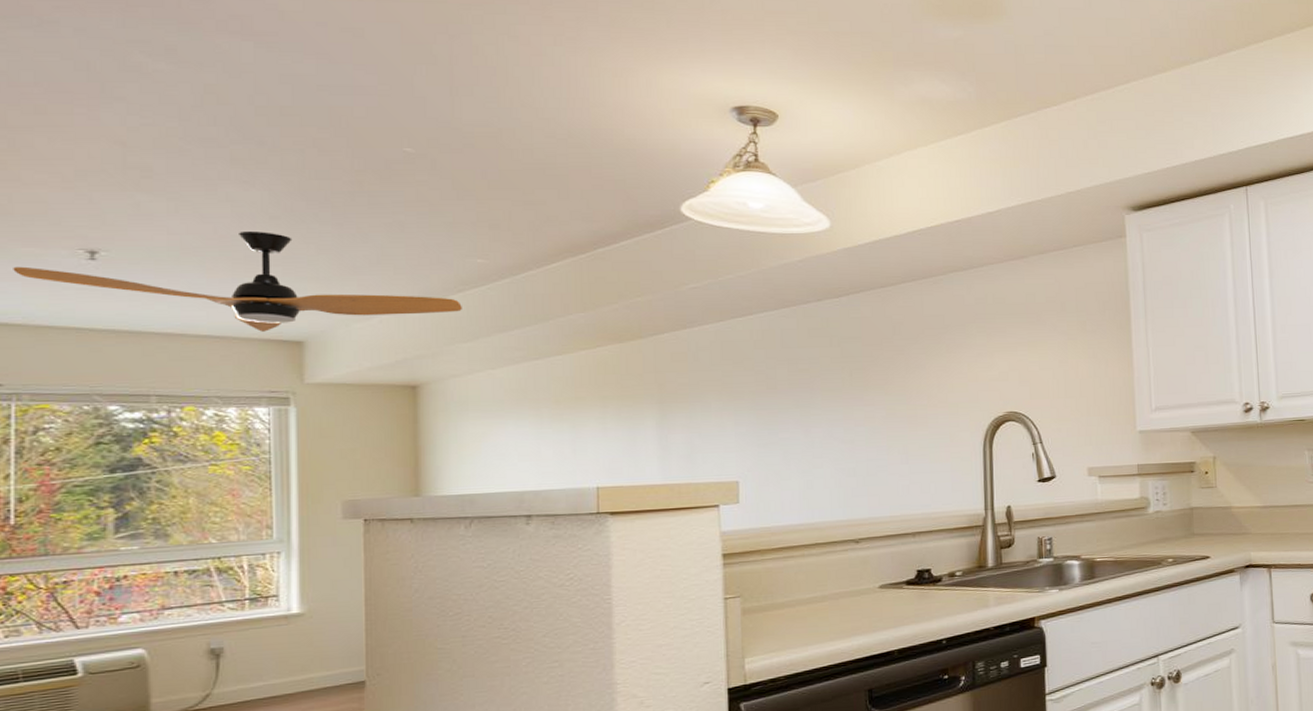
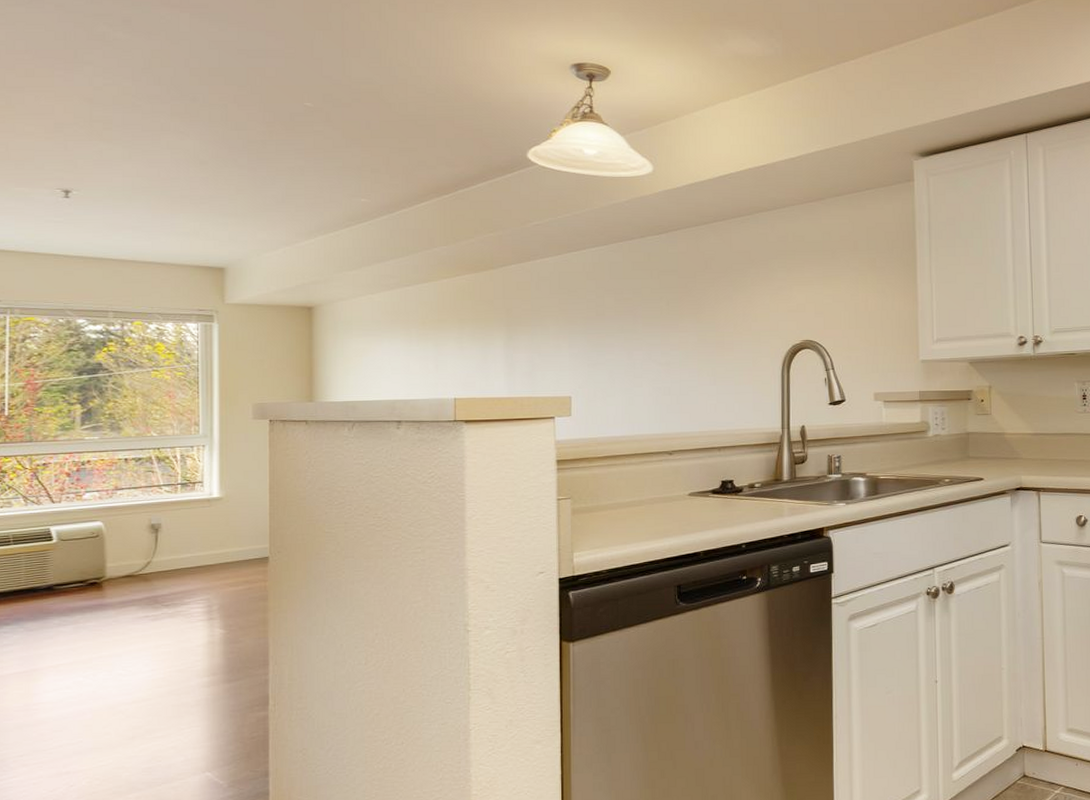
electric fan: present [13,230,462,332] -> none [9,173,349,259]

